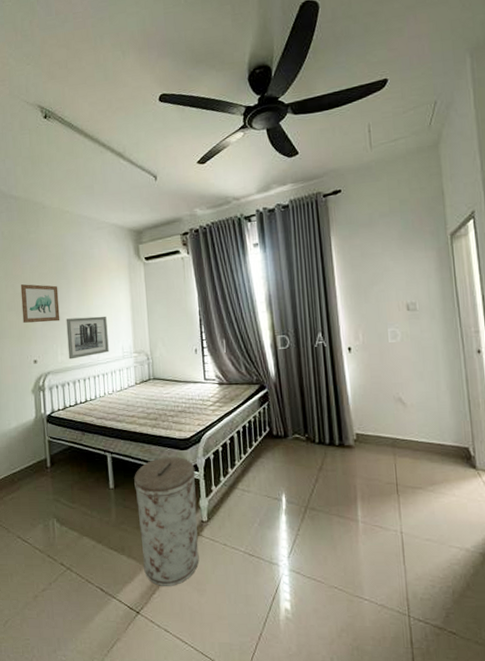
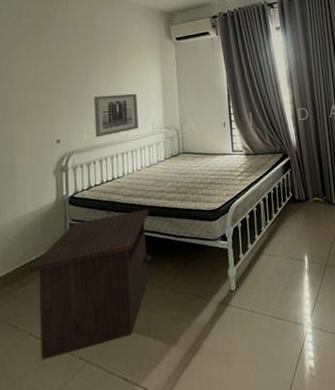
nightstand: none [15,432,124,561] -> present [30,209,152,360]
wall art: present [20,284,60,323] -> none [44,62,88,102]
trash can: present [134,456,199,586] -> none [162,228,228,365]

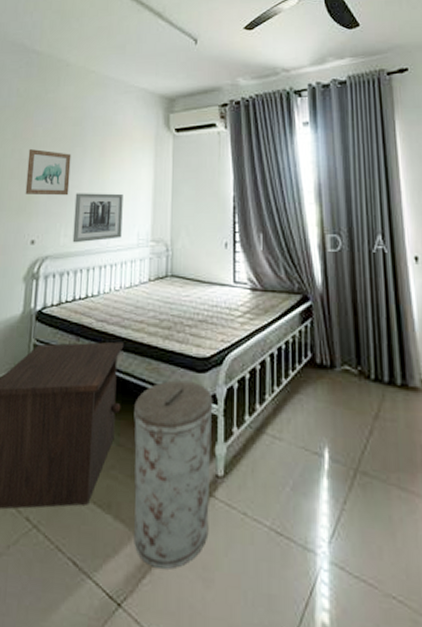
wall art: none [44,62,88,102] -> present [25,149,71,196]
trash can: none [162,228,228,365] -> present [134,380,213,569]

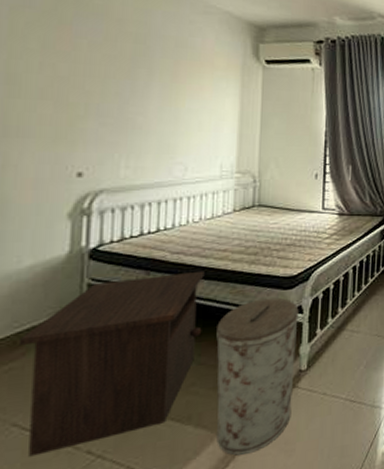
wall art: present [25,149,71,196] -> none [64,65,132,123]
wall art: present [72,193,123,243] -> none [137,121,203,175]

